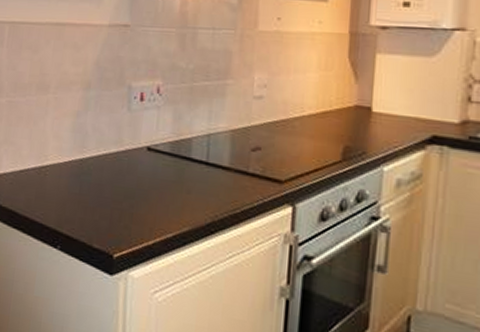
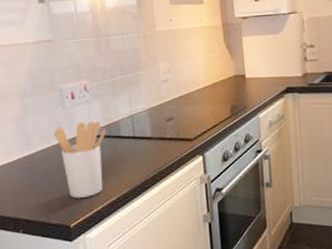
utensil holder: none [113,131,174,226] -> present [54,121,106,198]

